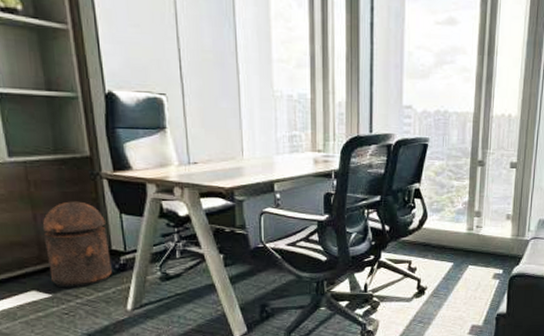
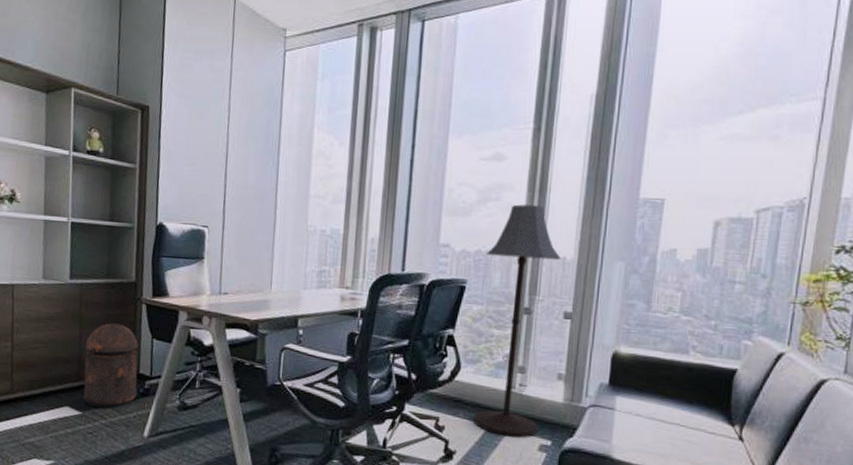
floor lamp: none [440,67,508,270] -> present [474,204,562,438]

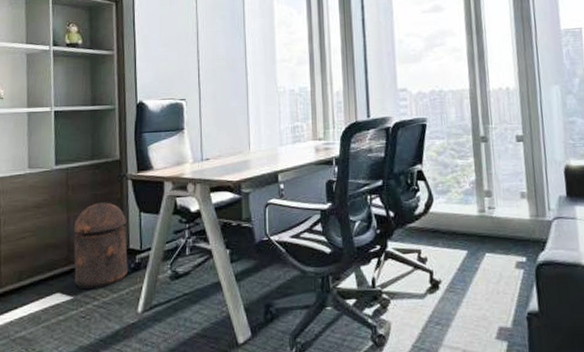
floor lamp: present [474,204,562,438] -> none [440,45,513,259]

